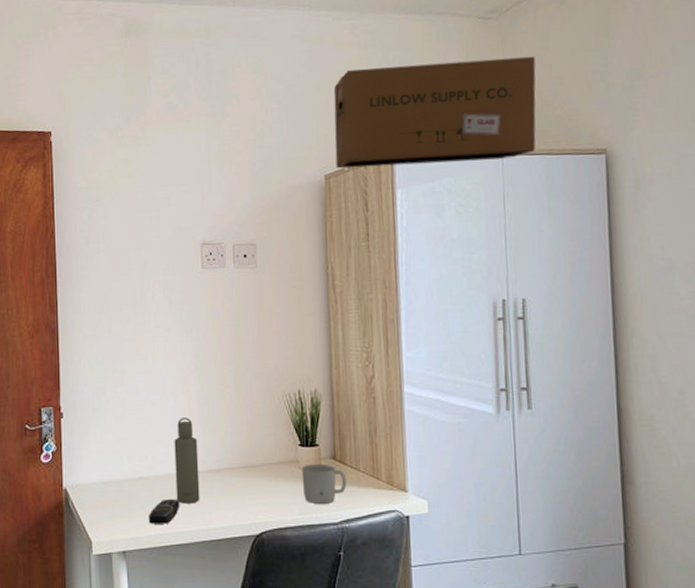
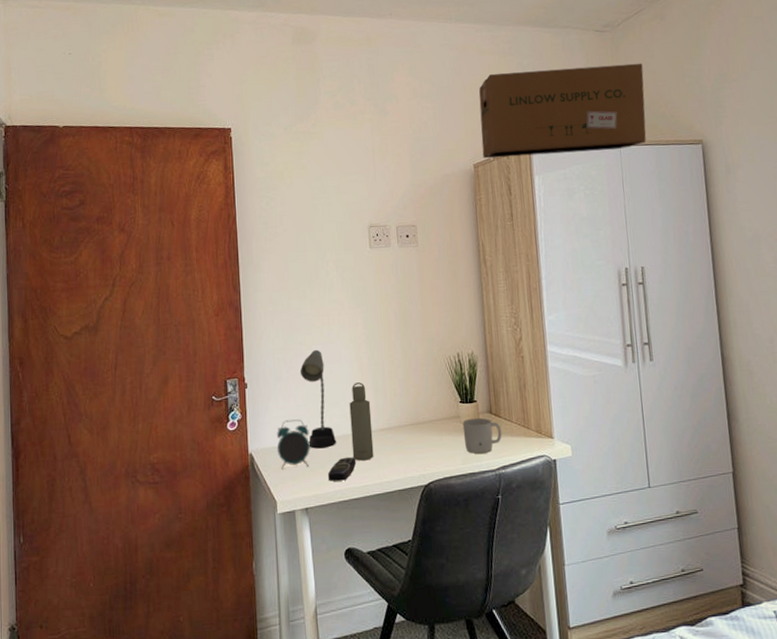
alarm clock: none [93,455,130,508] -> present [277,419,310,470]
desk lamp: none [120,379,158,488] -> present [300,349,336,449]

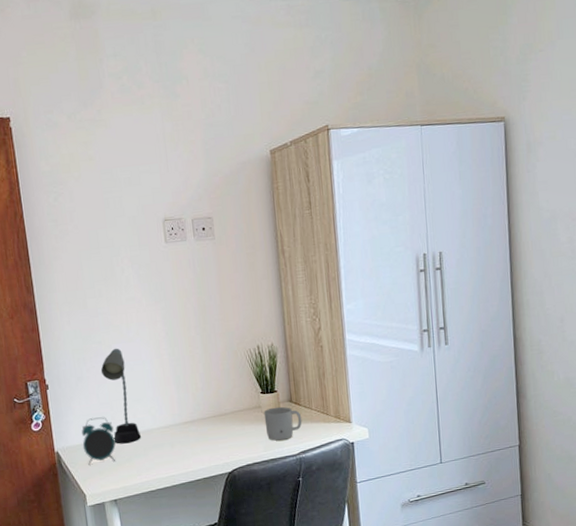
mobile phone: present [327,457,357,481] -> none [134,450,162,474]
bottle: present [349,382,374,461] -> none [152,378,179,453]
box: present [478,63,646,159] -> none [274,33,448,144]

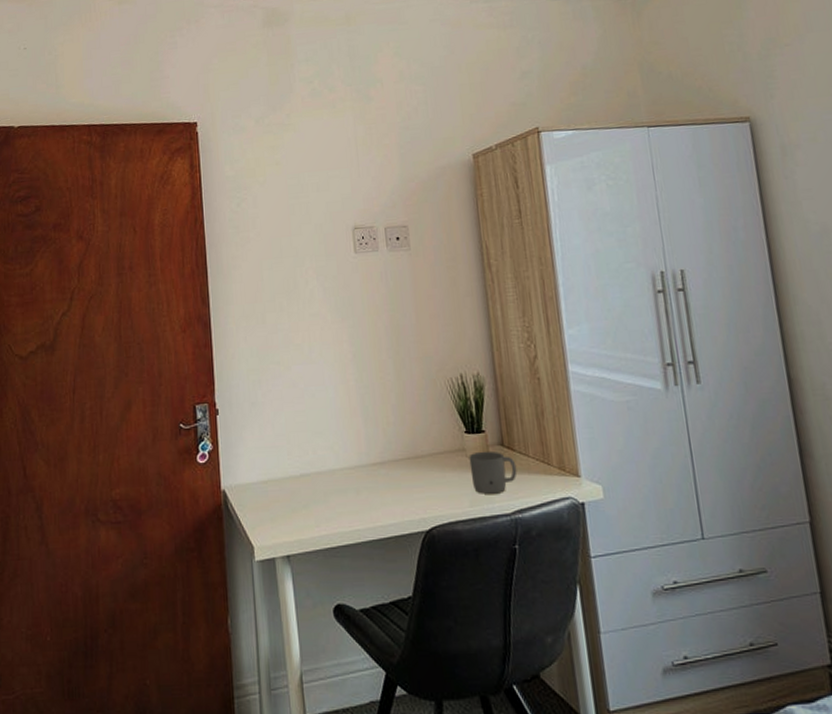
alarm clock: present [82,417,116,465] -> none [253,451,291,510]
desk lamp: present [100,348,141,444] -> none [277,370,321,486]

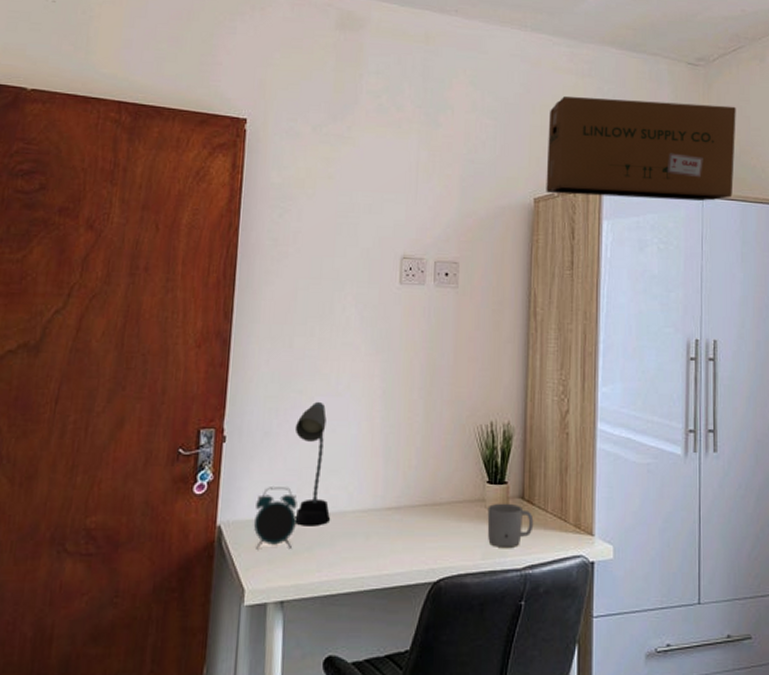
alarm clock: none [253,451,291,510] -> present [253,487,297,549]
desk lamp: none [277,370,321,486] -> present [294,401,330,526]
box: none [476,30,680,148] -> present [546,95,736,201]

